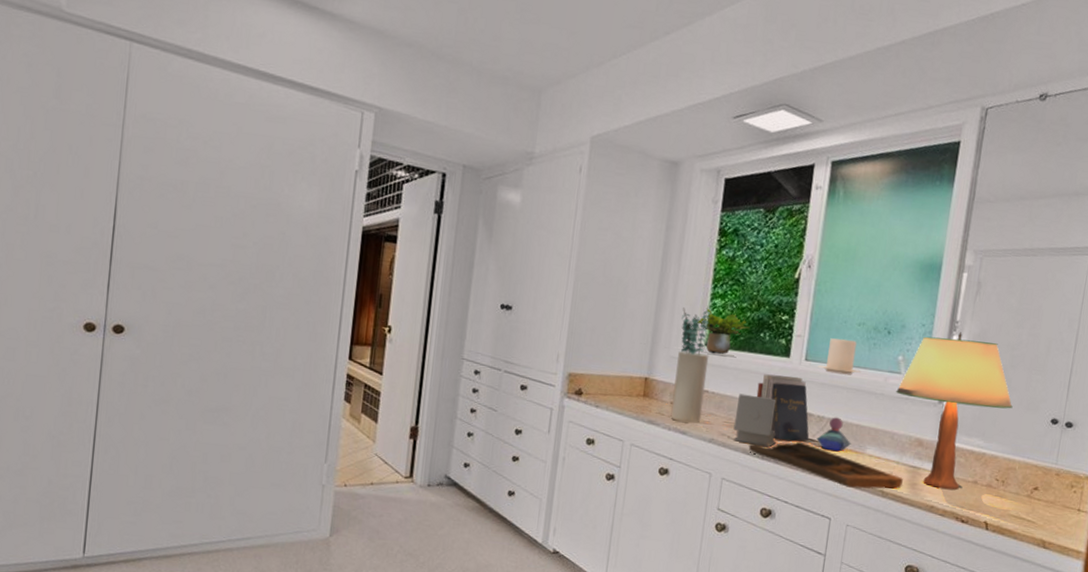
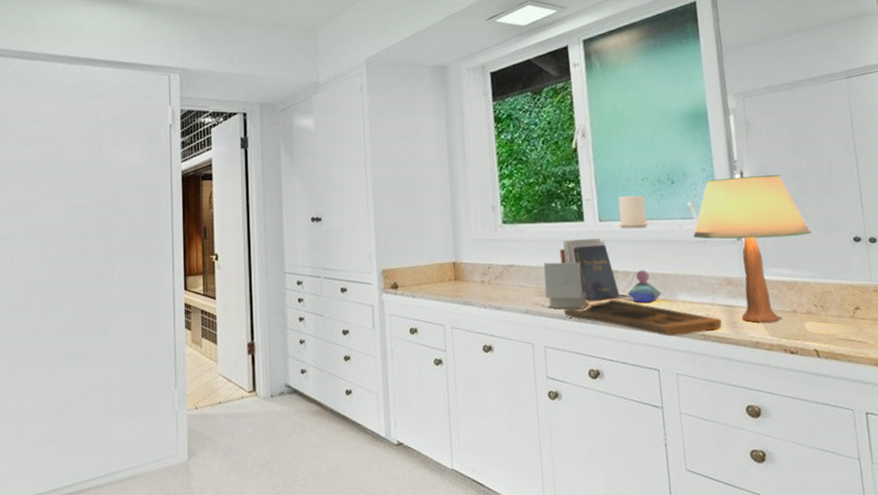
vase: present [670,305,711,424] -> none [475,187,513,299]
potted plant: present [697,308,750,355] -> none [491,189,541,230]

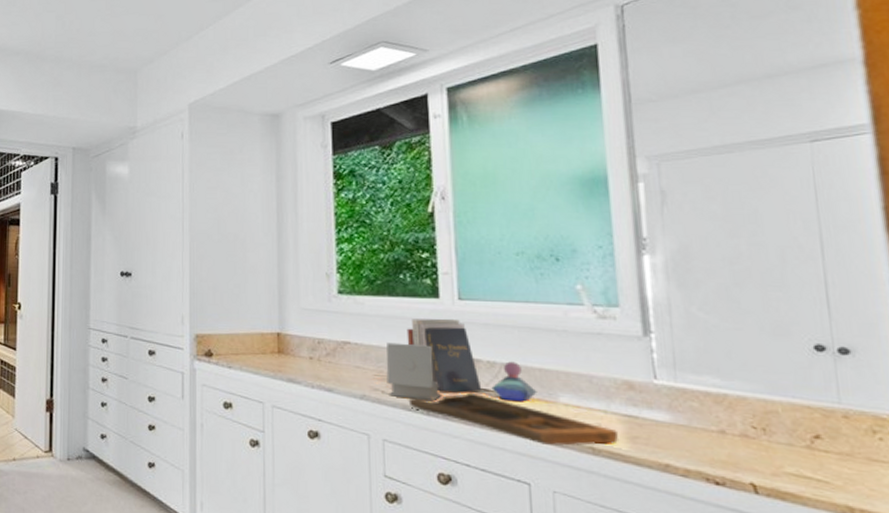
candle: present [612,195,655,229] -> none [476,271,532,312]
table lamp: present [693,170,812,324] -> none [582,250,751,444]

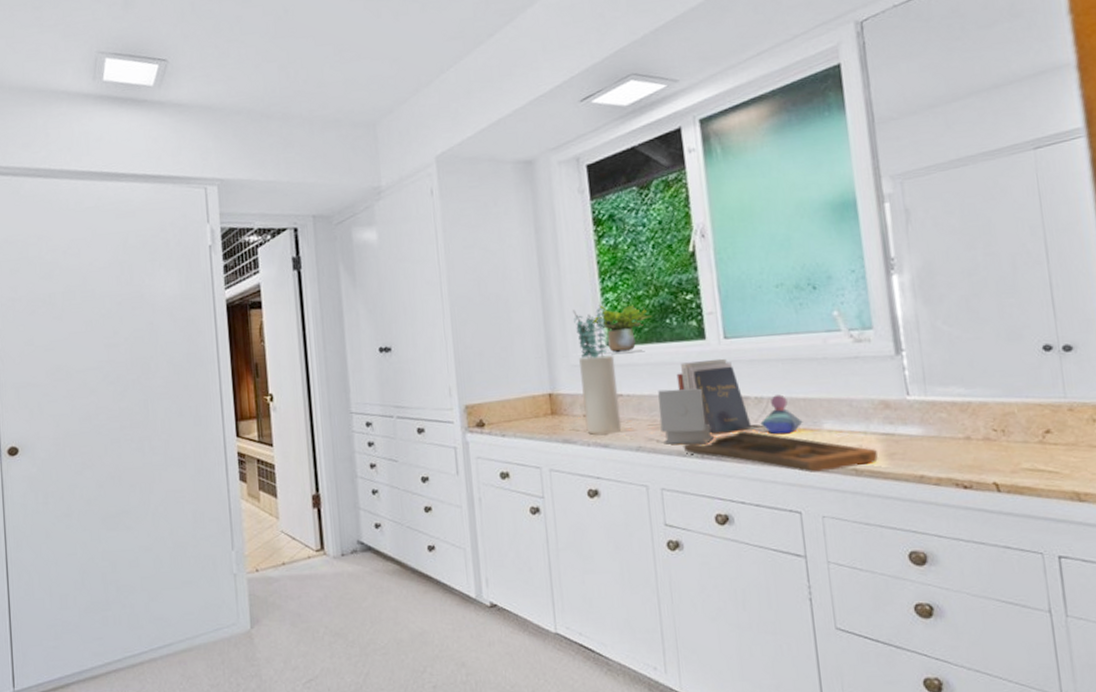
vase: none [307,251,347,380] -> present [573,302,622,436]
potted plant: none [326,254,387,302] -> present [592,305,653,353]

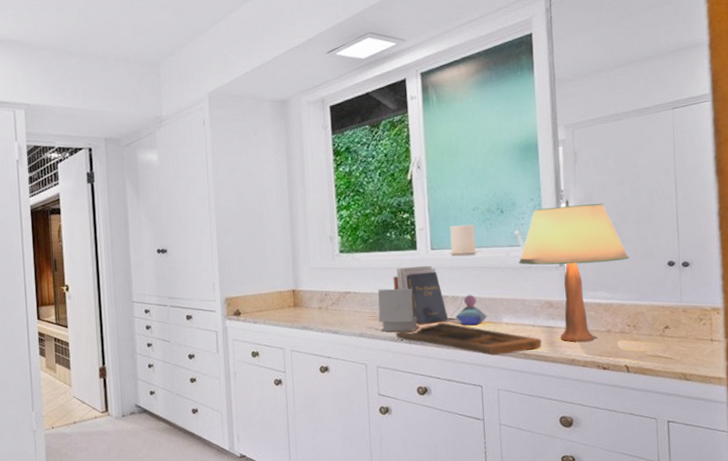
vase: present [573,302,622,436] -> none [314,218,349,324]
potted plant: present [592,305,653,353] -> none [329,220,377,259]
candle: none [741,305,793,347] -> present [444,224,484,257]
table lamp: none [840,269,989,454] -> present [519,199,629,343]

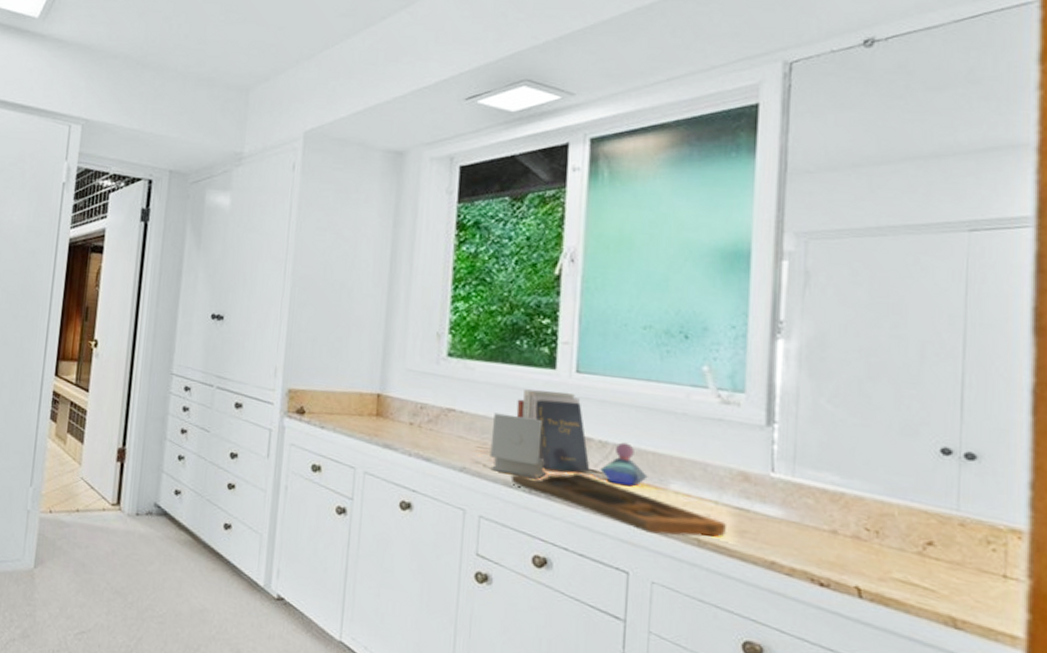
candle: present [444,224,484,257] -> none [594,345,653,391]
table lamp: present [519,199,629,343] -> none [704,334,878,542]

